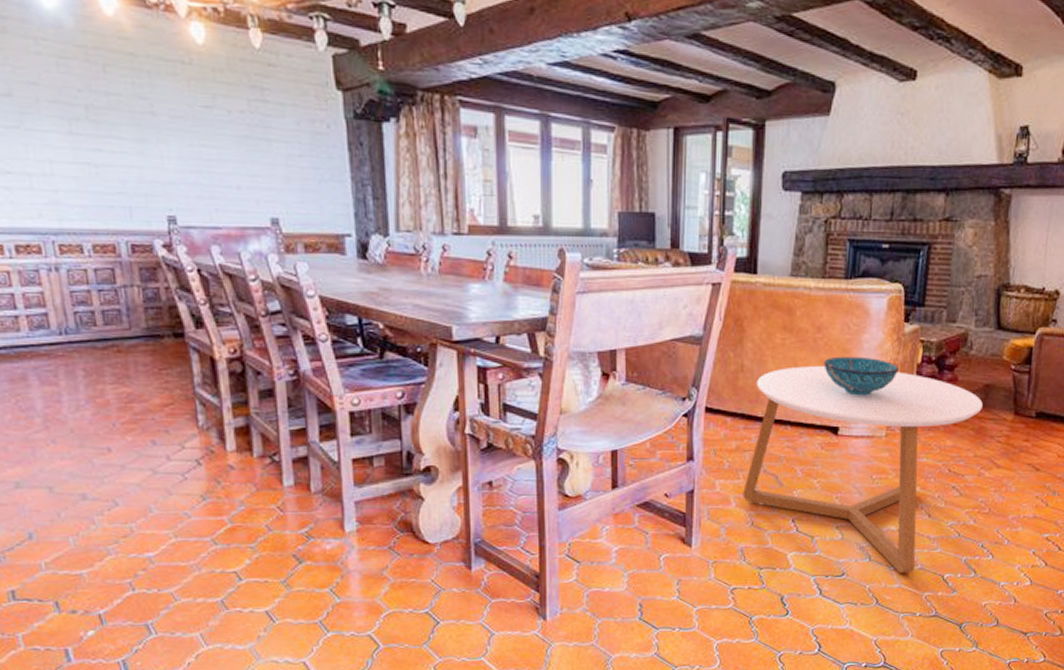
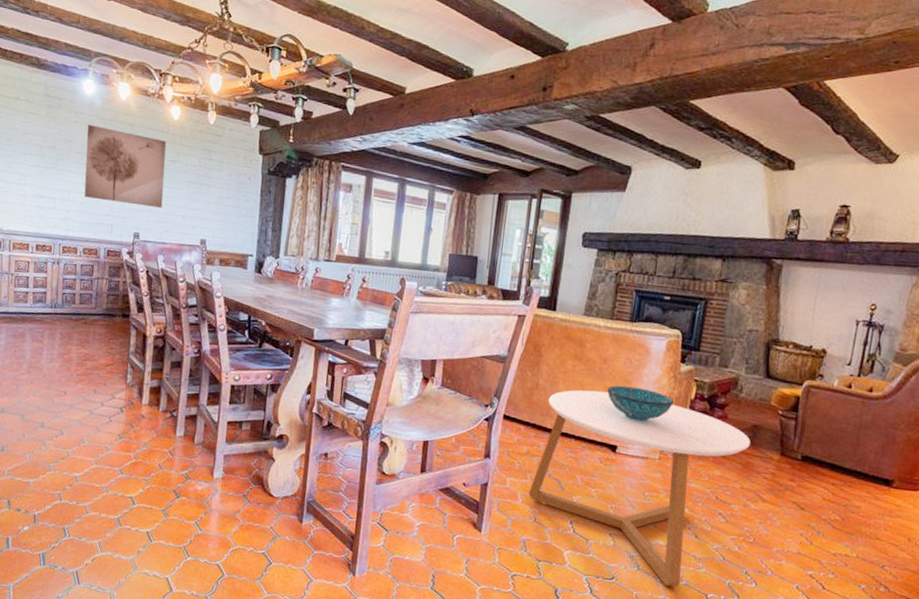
wall art: none [58,57,204,177] -> present [84,125,167,208]

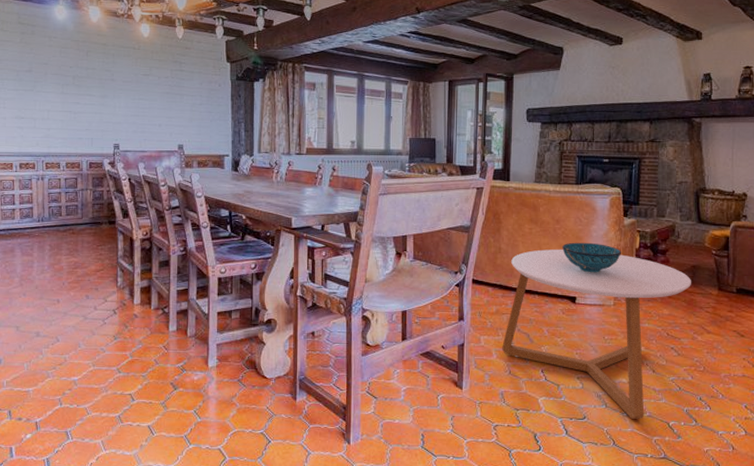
wall art: present [84,125,167,208] -> none [61,48,140,119]

